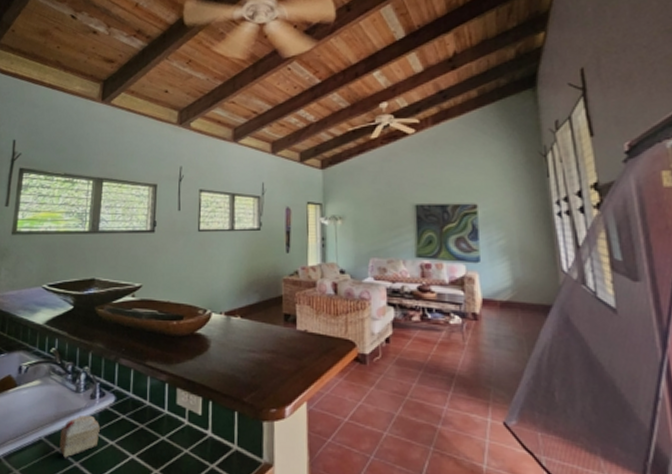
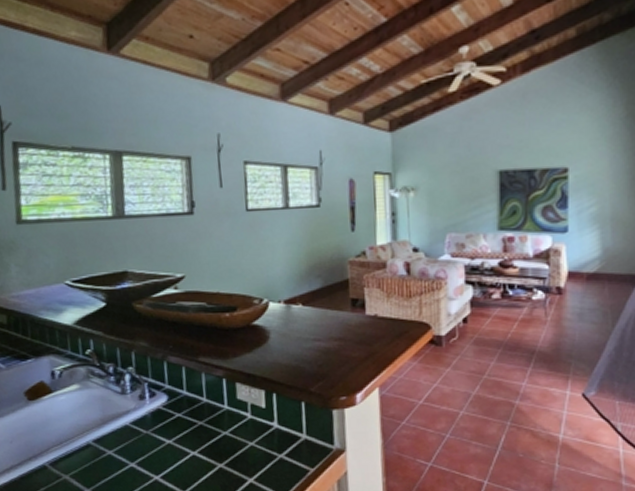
cake slice: present [59,415,100,458] -> none [110,416,154,460]

